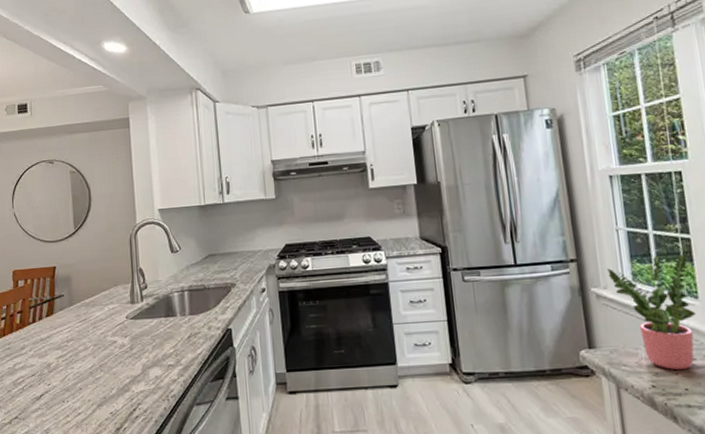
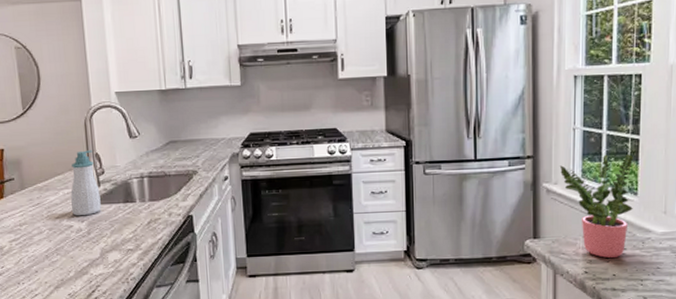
soap bottle: none [115,265,144,332] -> present [70,150,101,216]

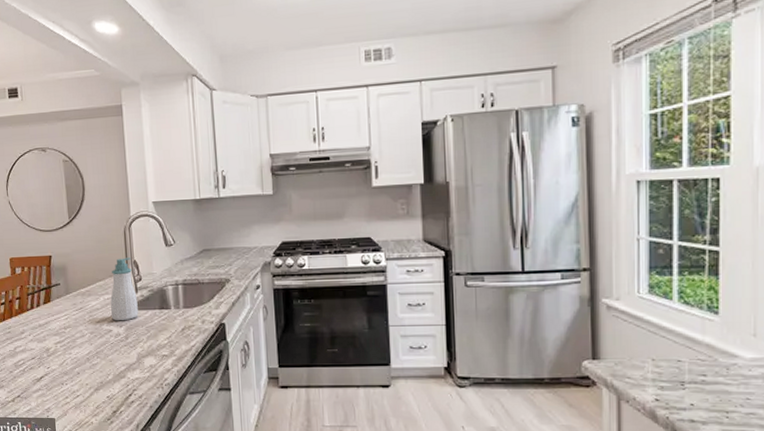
potted plant: present [559,154,634,259] -> none [621,268,713,386]

